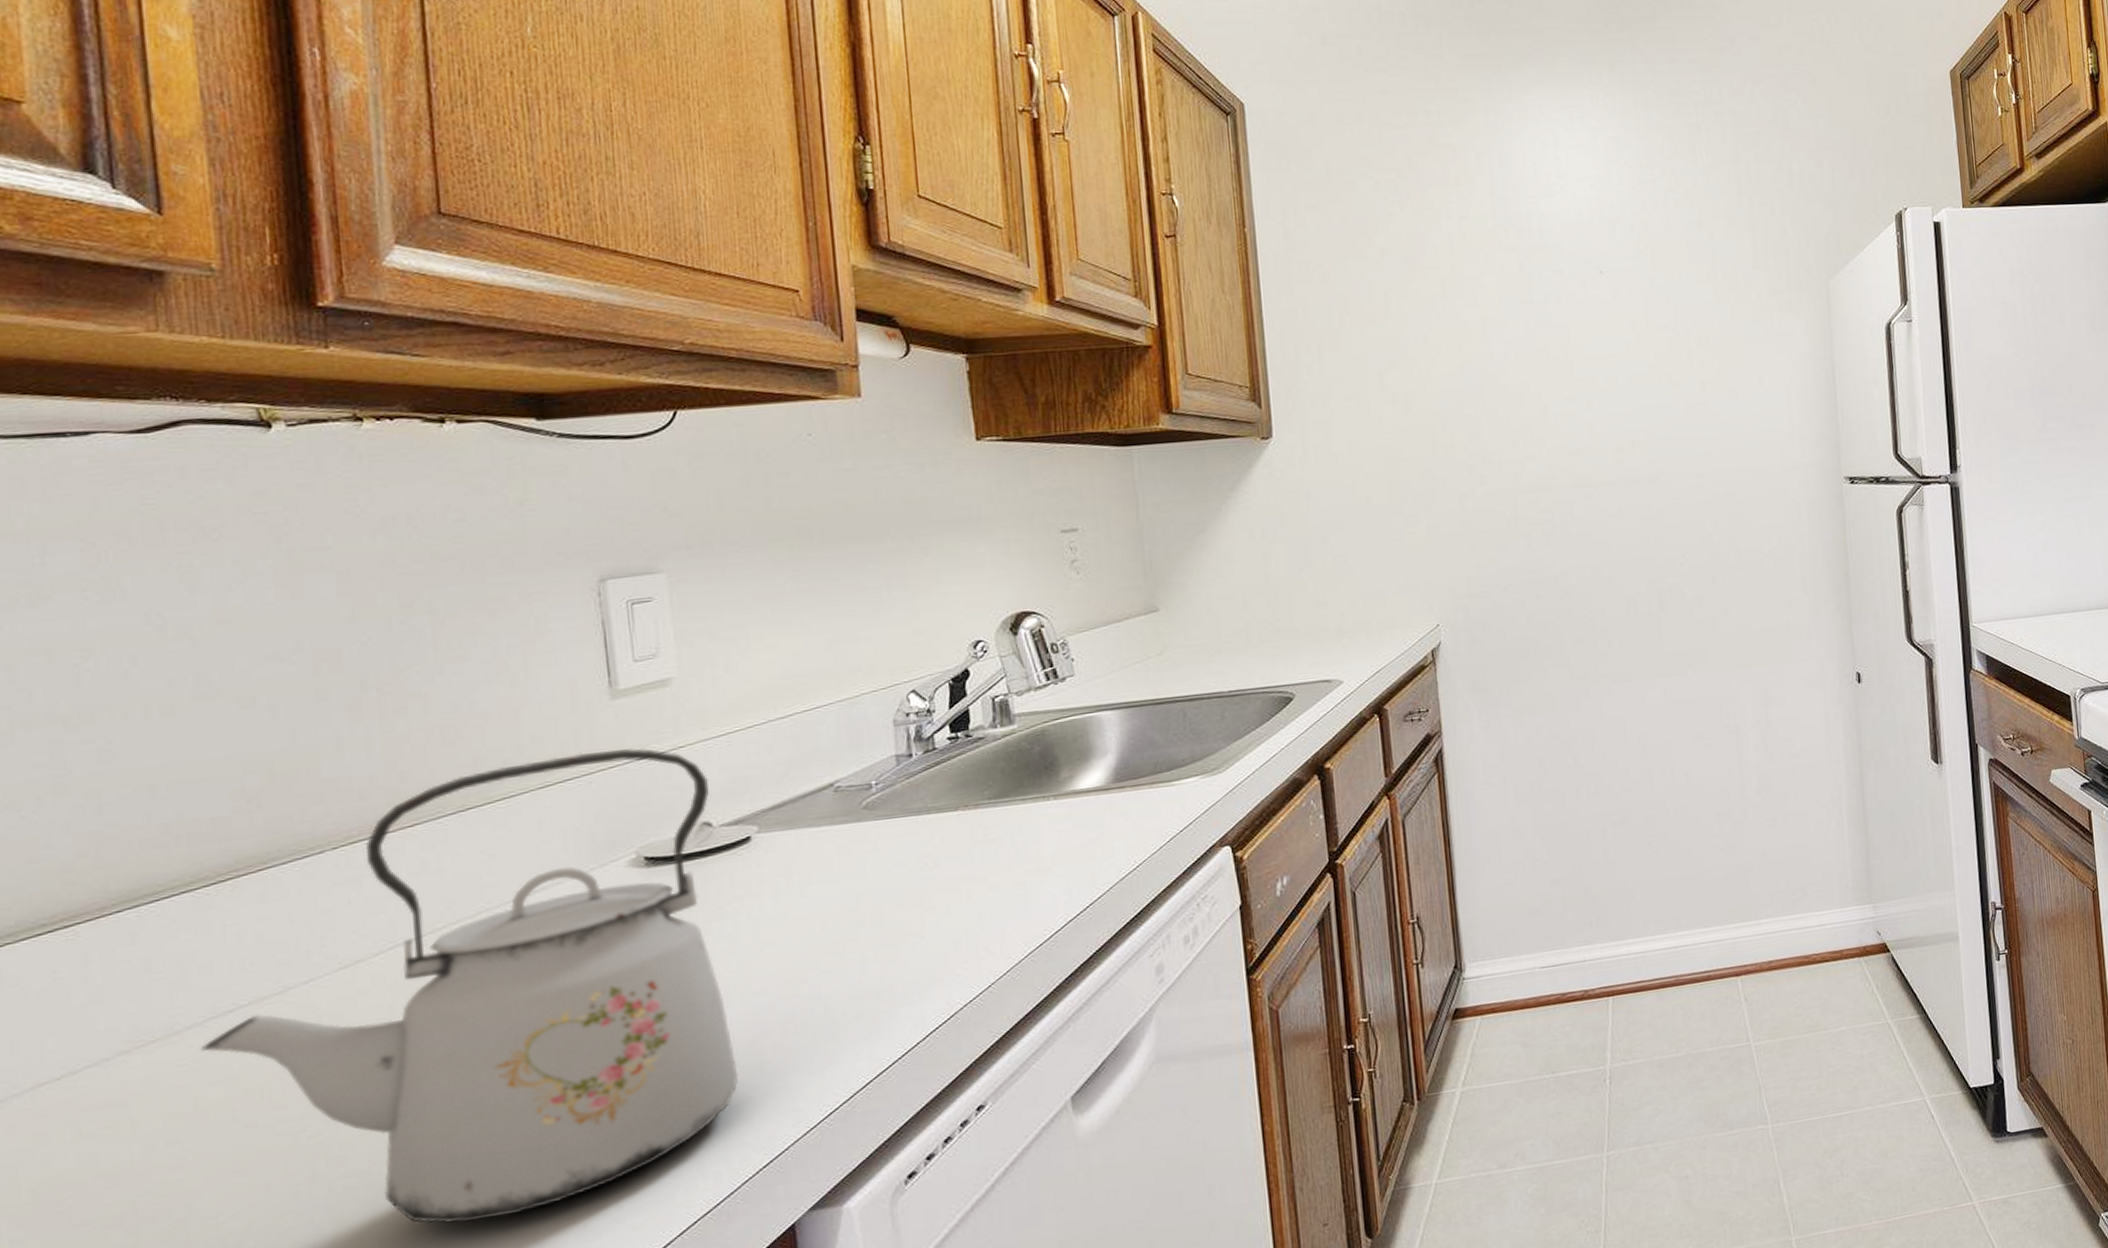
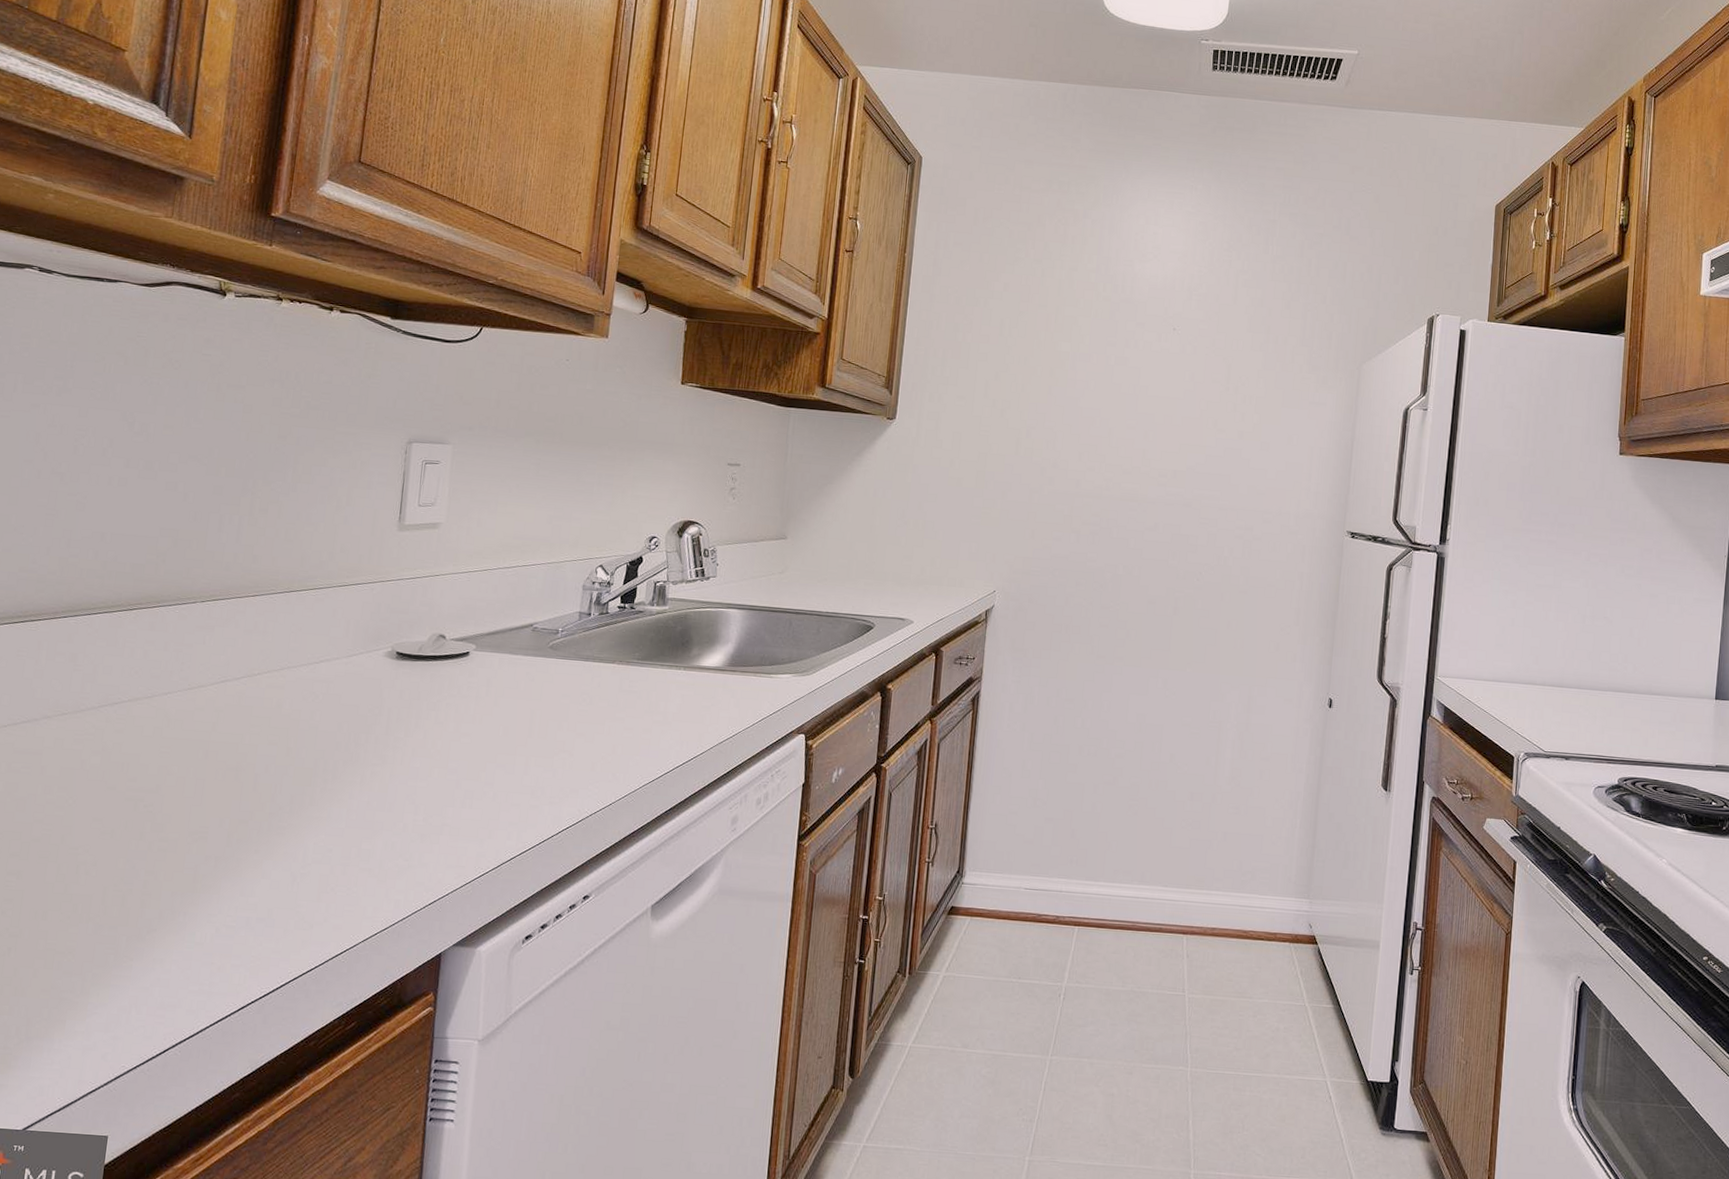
kettle: present [200,748,739,1224] -> none [93,565,451,897]

